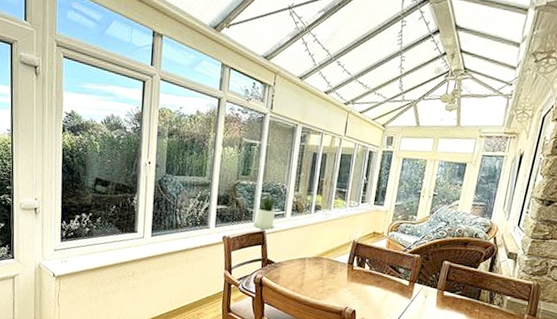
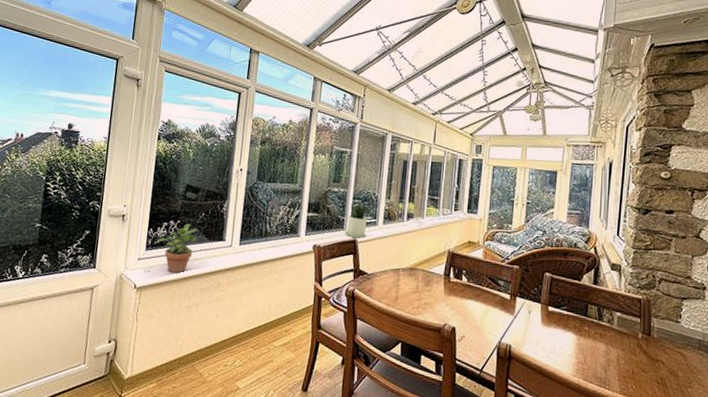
potted plant: none [71,216,111,263] -> present [157,223,199,273]

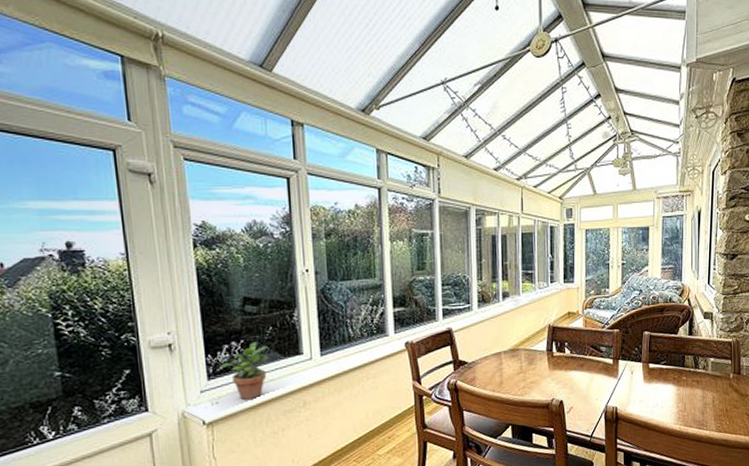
planter: present [344,202,368,239] -> none [437,289,463,328]

